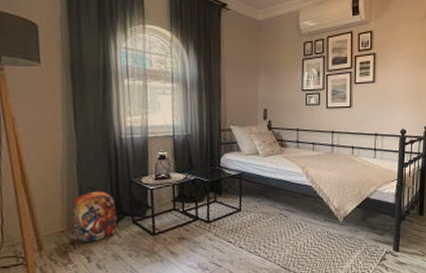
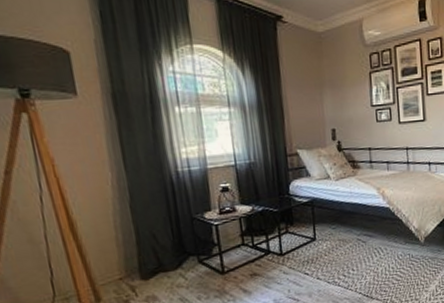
backpack: present [72,187,118,242] -> none [129,228,182,289]

